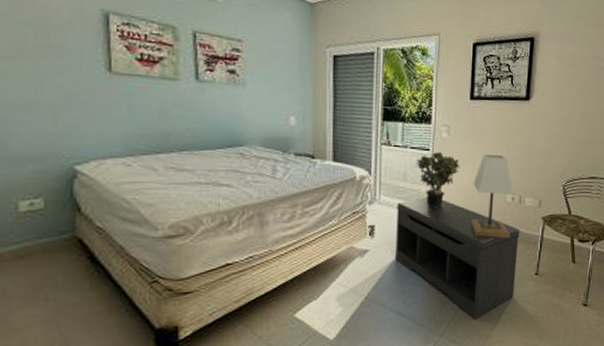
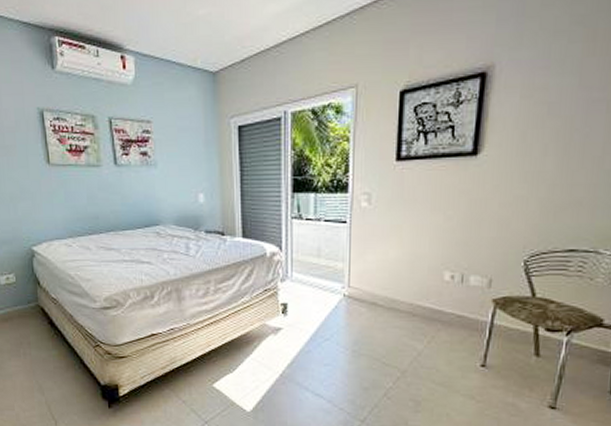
bench: present [395,197,520,320] -> none [310,274,461,409]
potted plant: present [415,151,460,208] -> none [330,223,383,286]
lamp: present [470,154,514,238] -> none [397,224,454,322]

